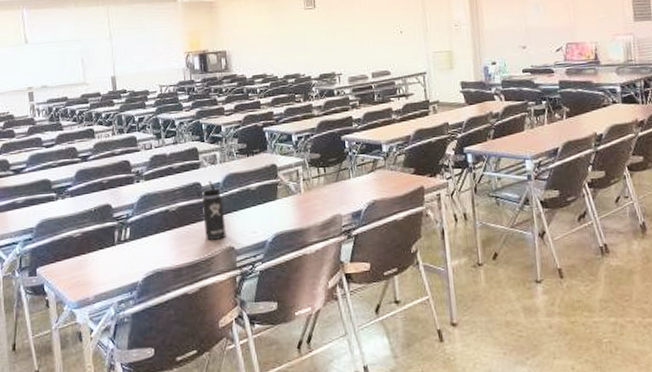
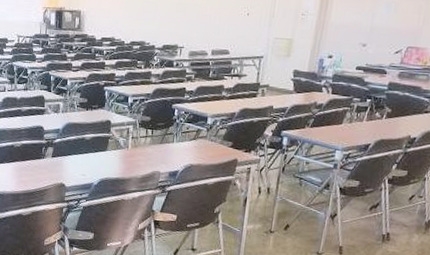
thermos bottle: present [197,180,226,241] -> none [39,126,61,177]

